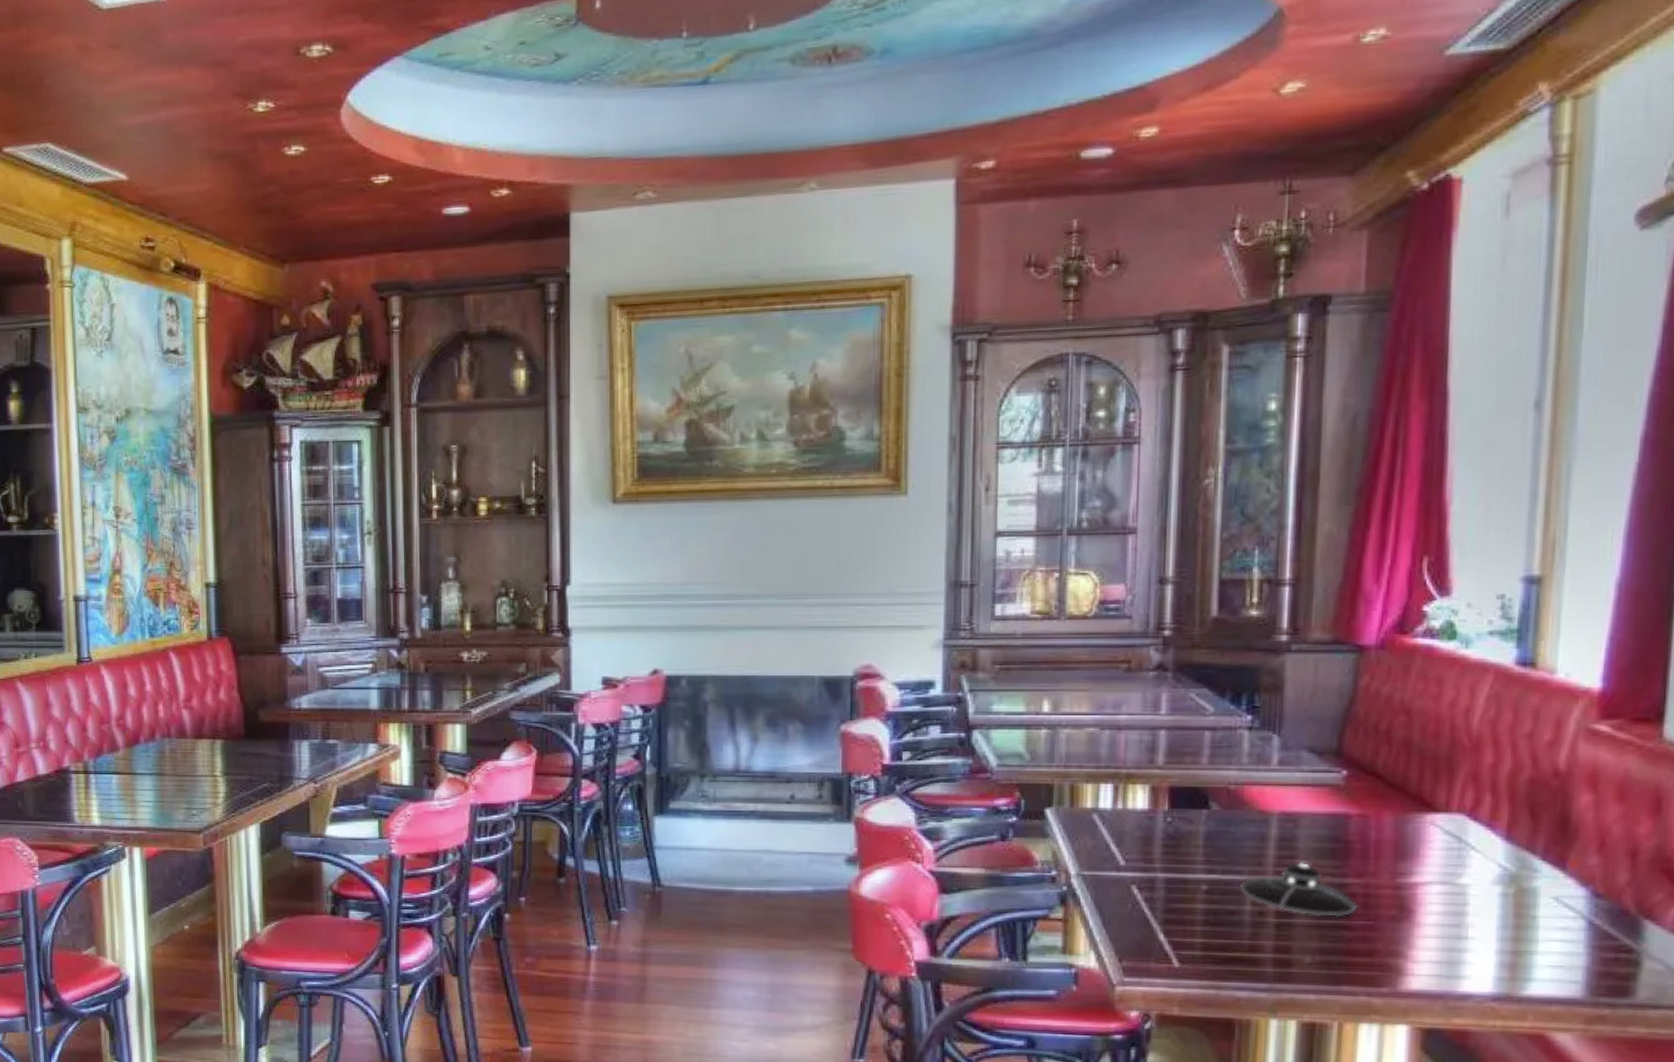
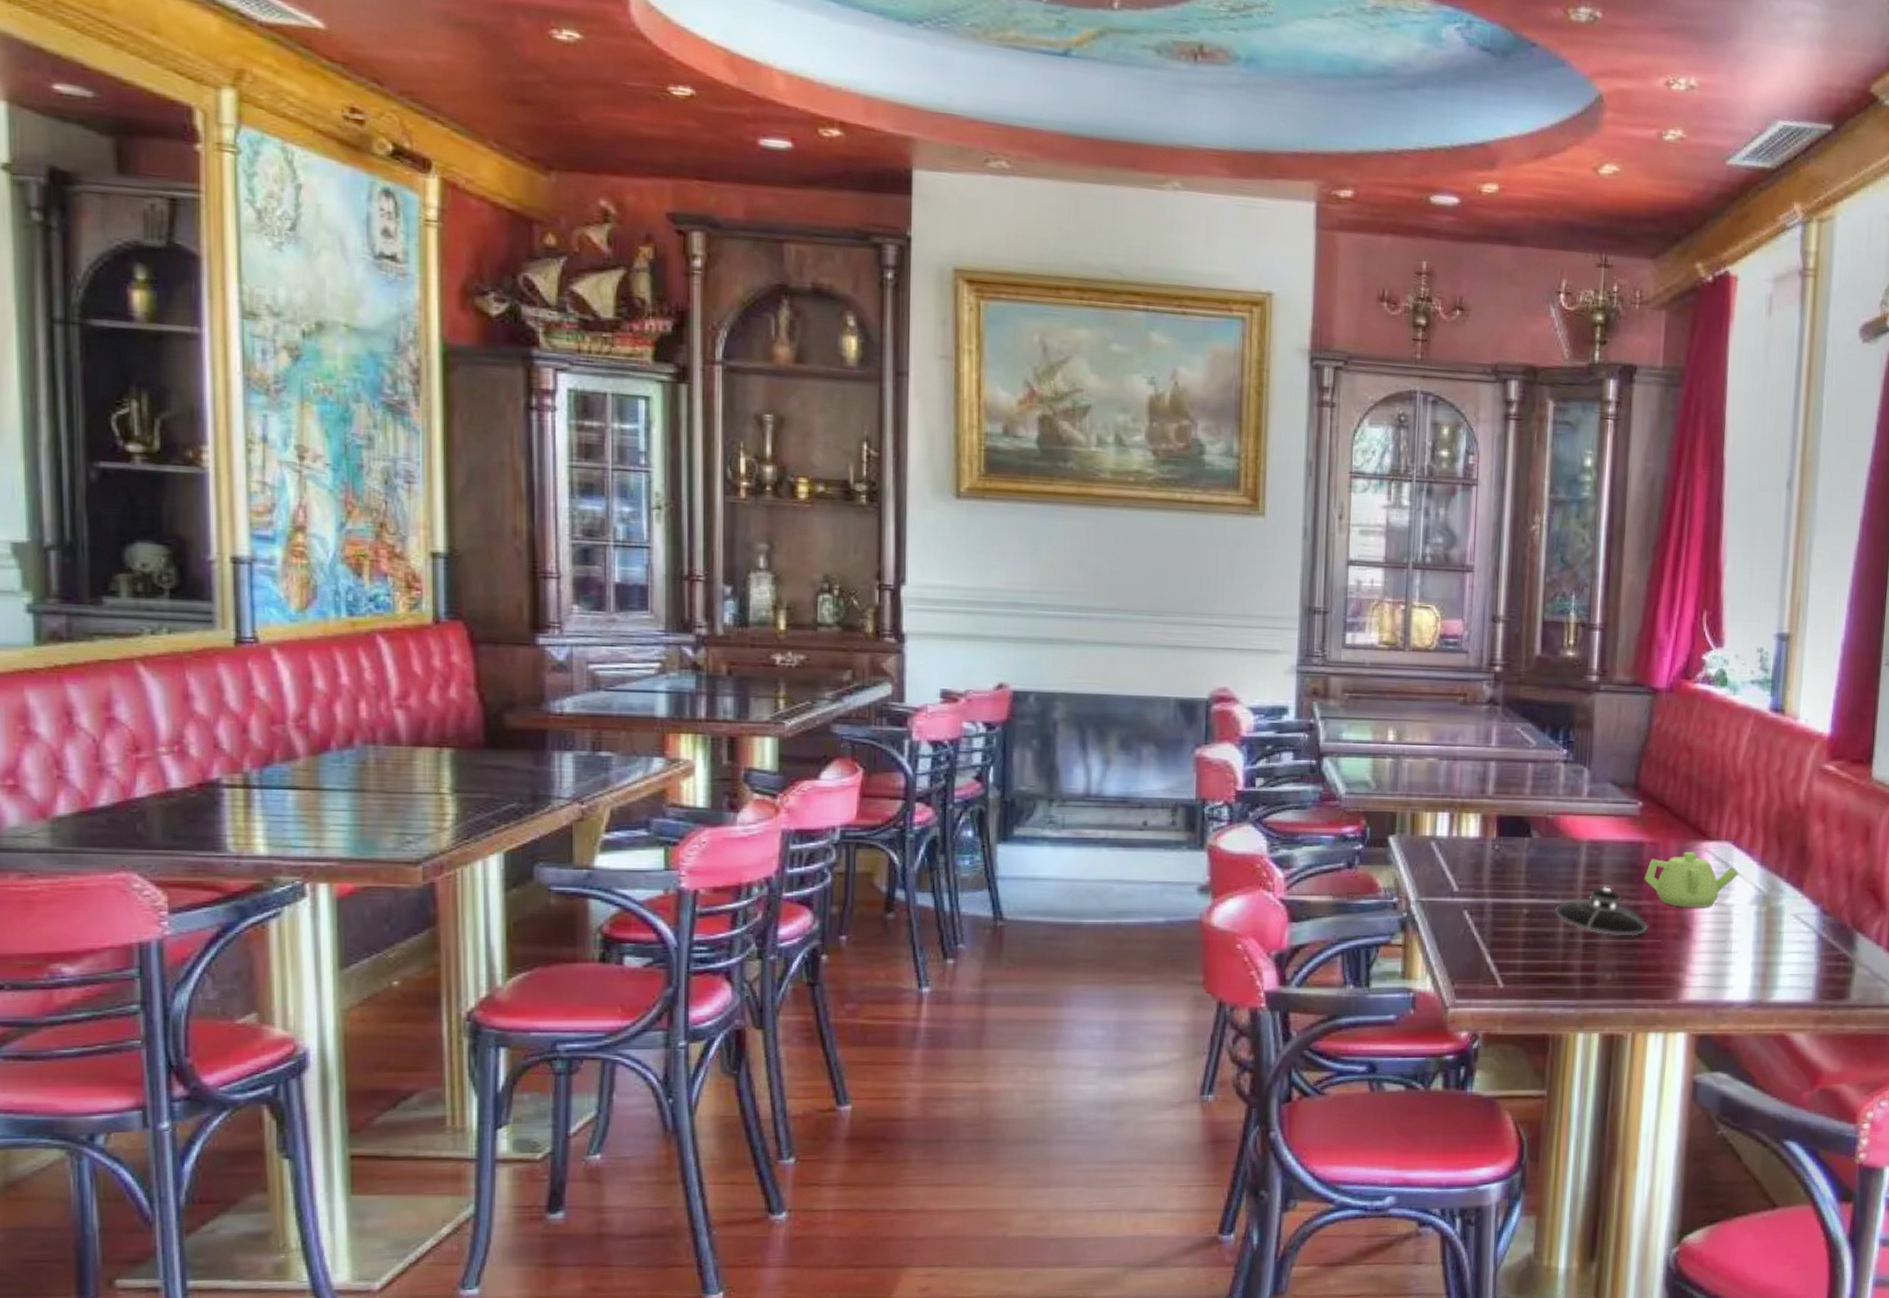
teapot: none [1351,825,1476,887] -> present [1644,852,1739,907]

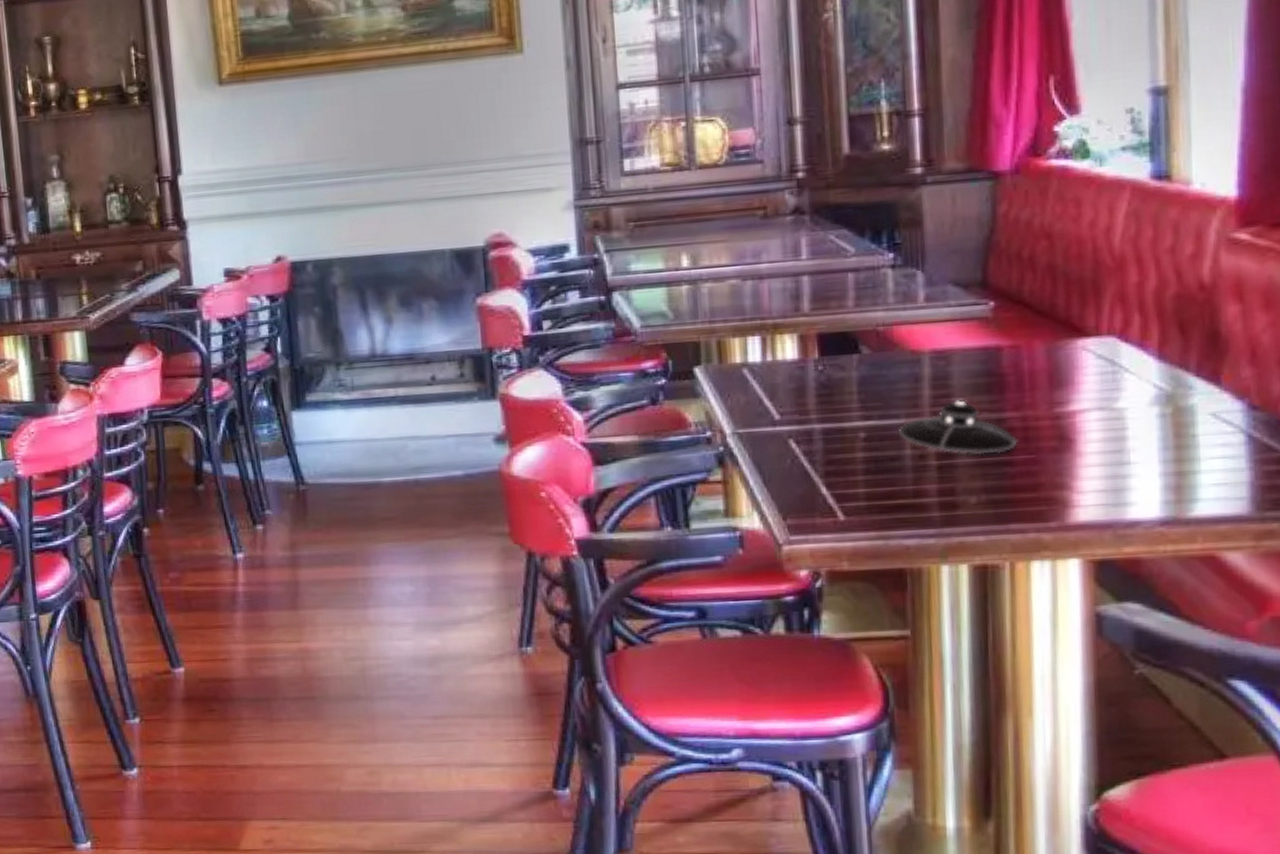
teapot: present [1644,852,1739,907] -> none [1006,352,1130,416]

